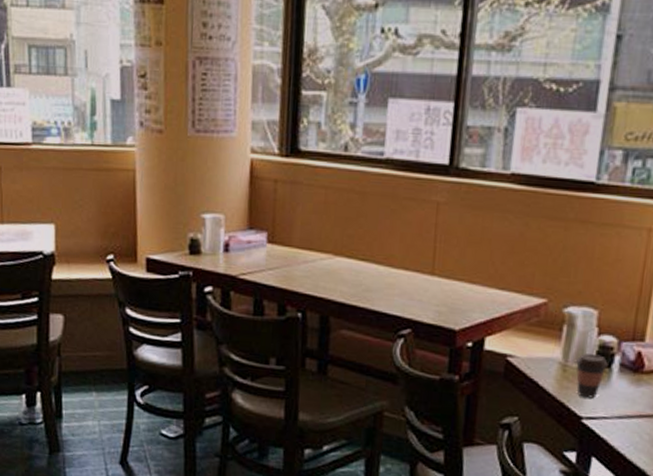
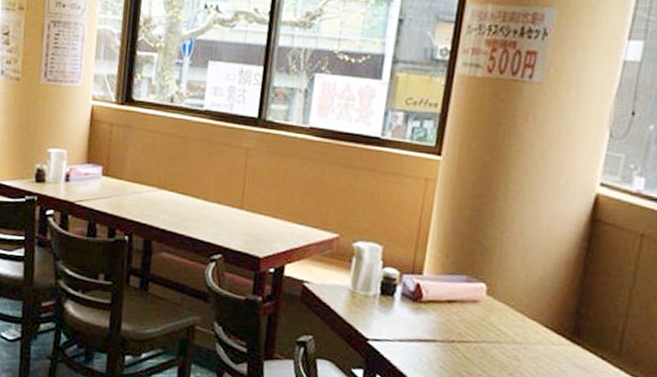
coffee cup: present [575,353,608,398] -> none [362,283,391,323]

